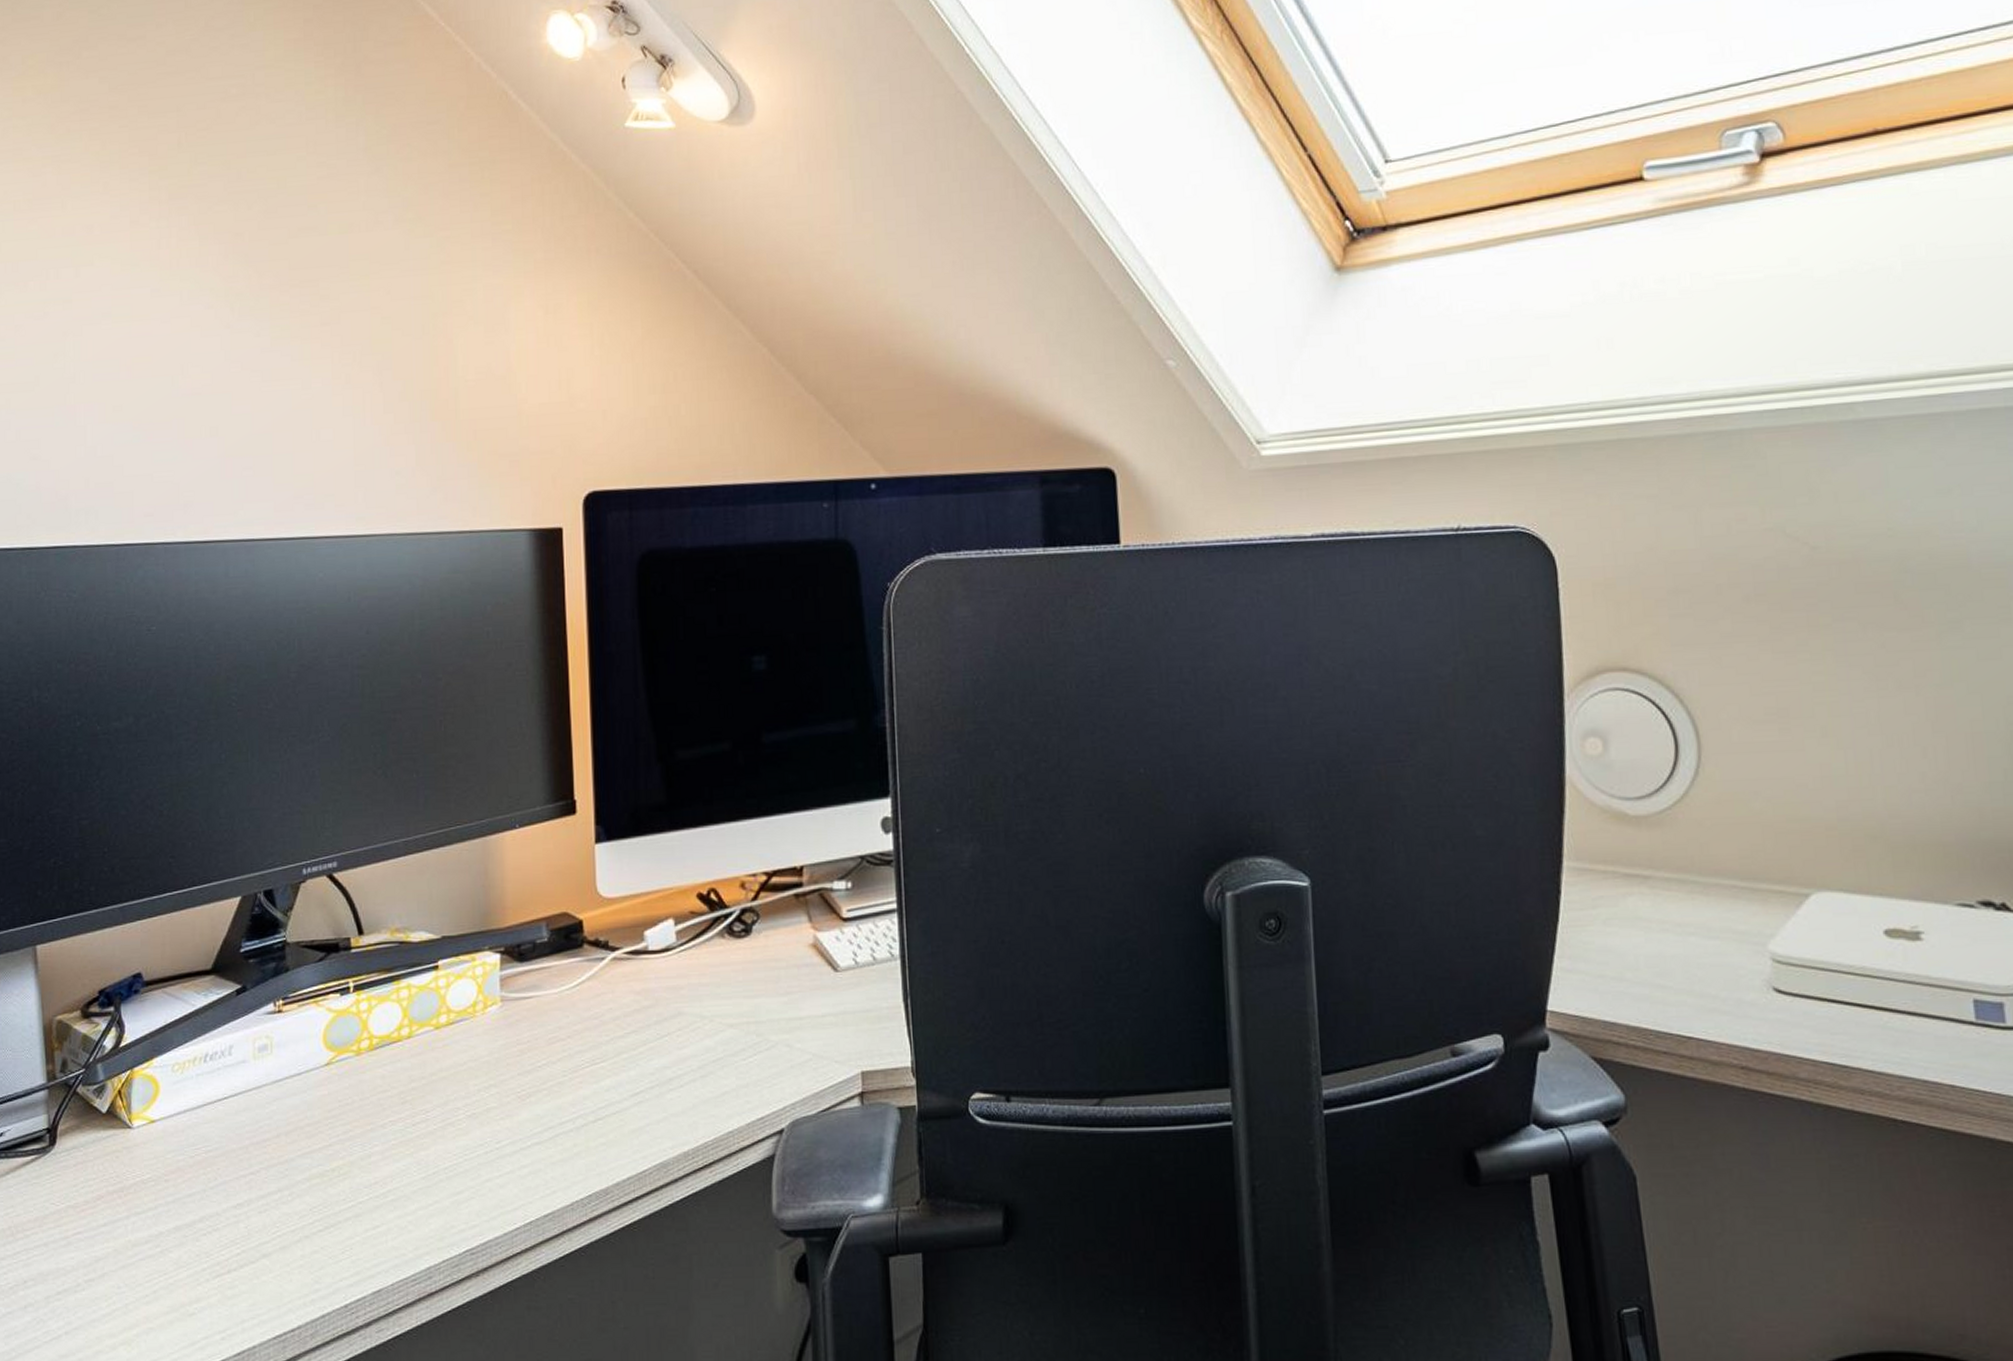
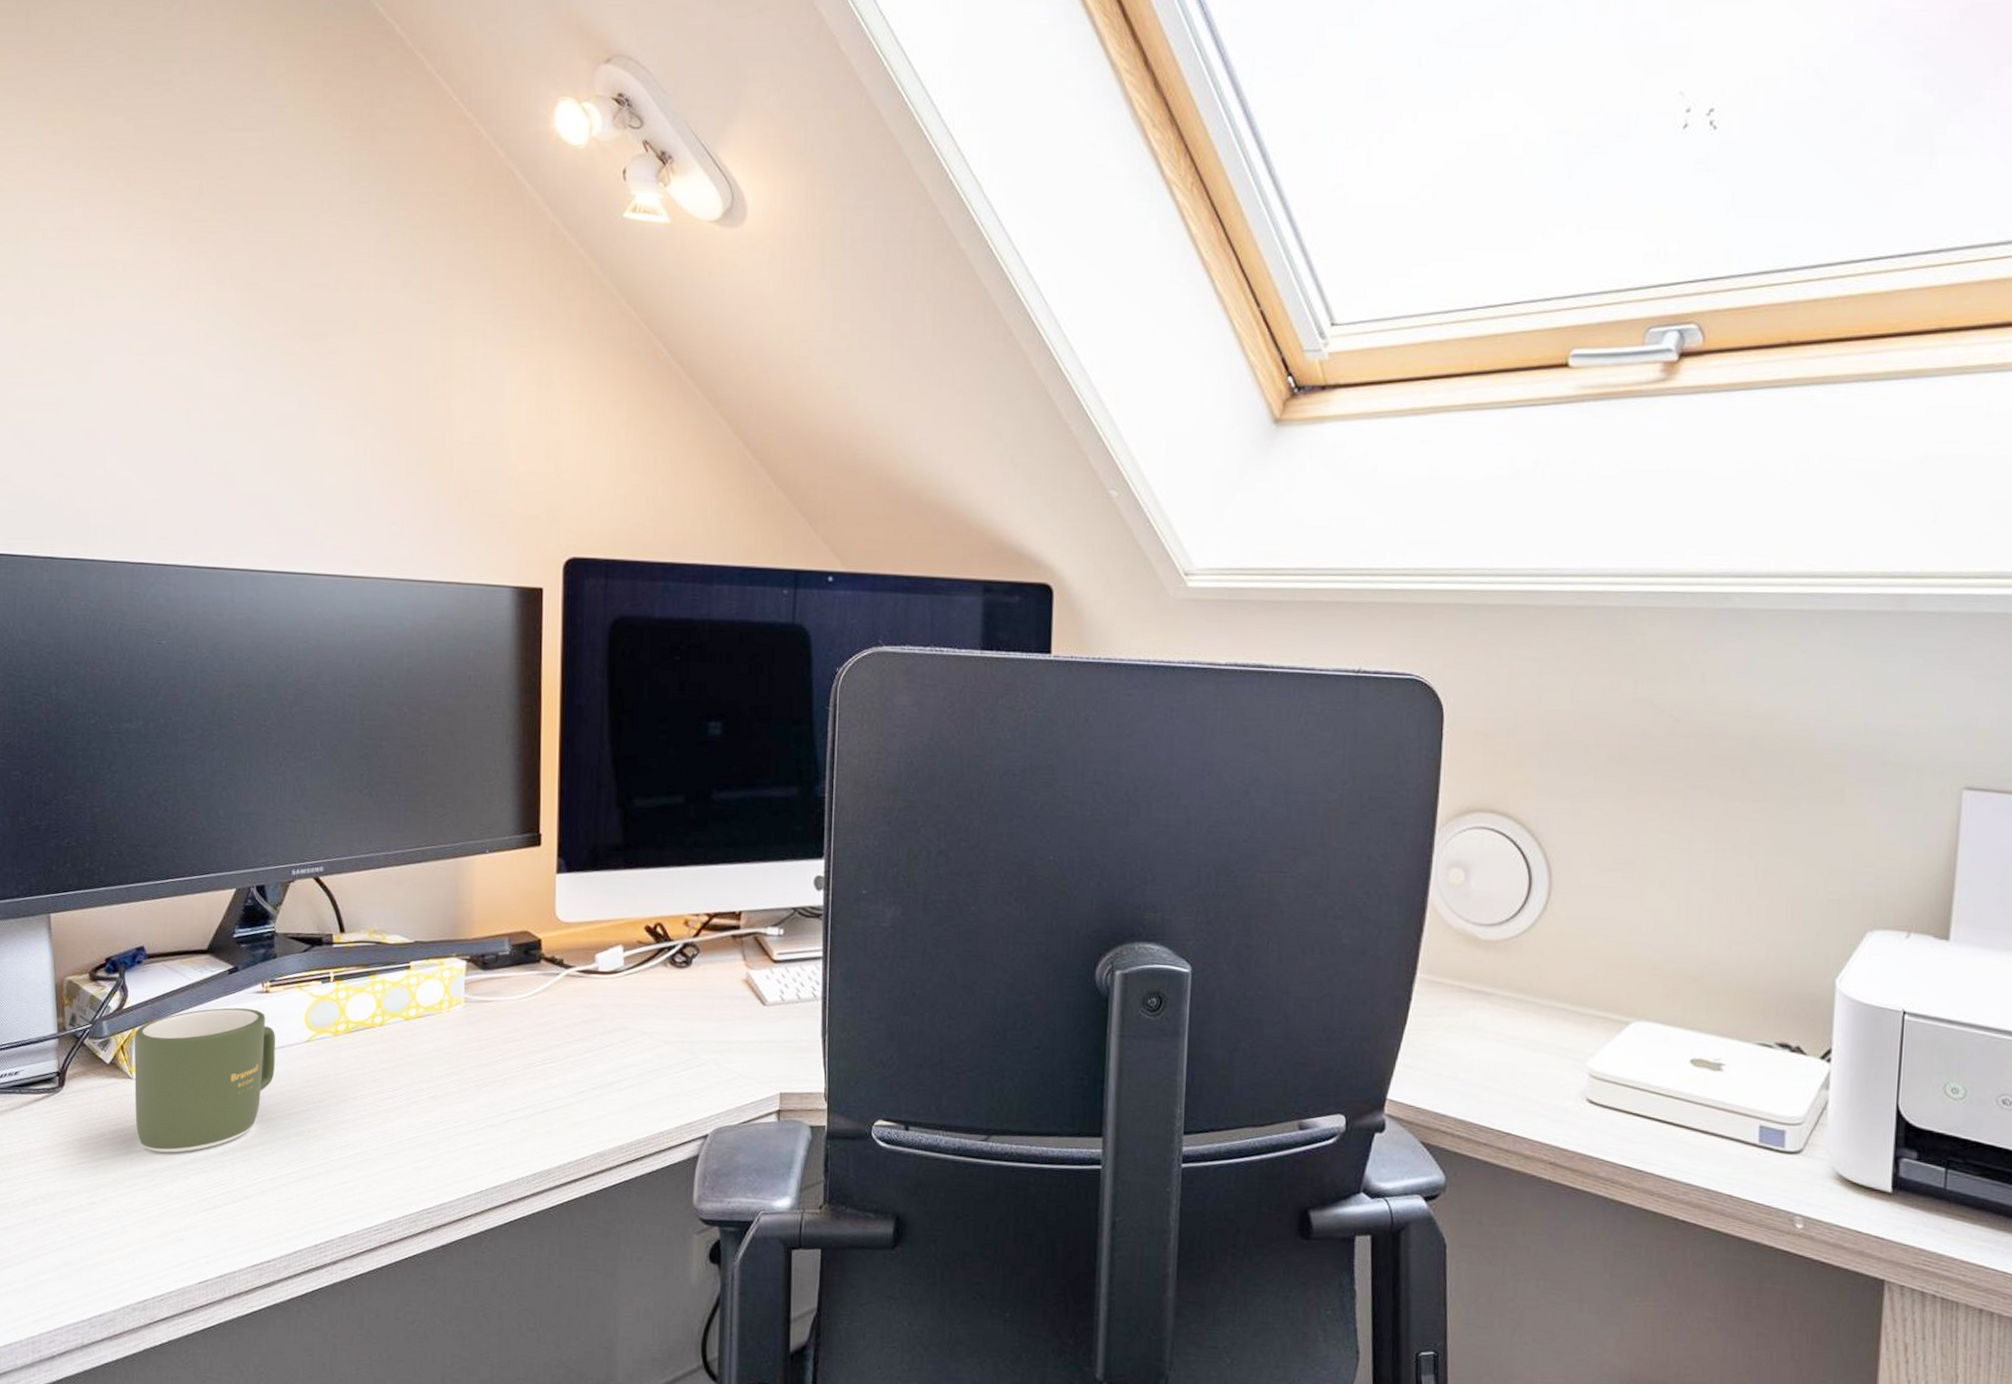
mug: none [132,1033,292,1212] -> present [134,1007,275,1153]

